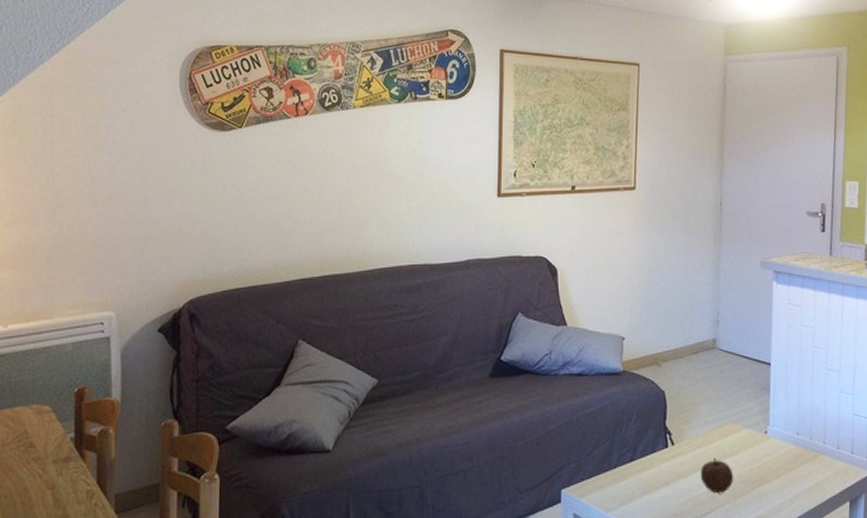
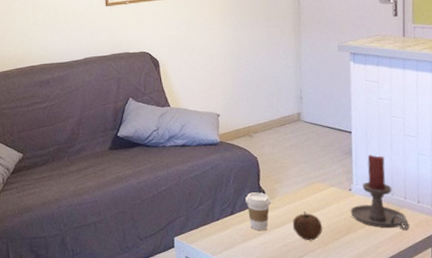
coffee cup: none [648,434,678,481] -> present [245,192,271,230]
candle holder: none [764,391,827,481] -> present [350,154,410,230]

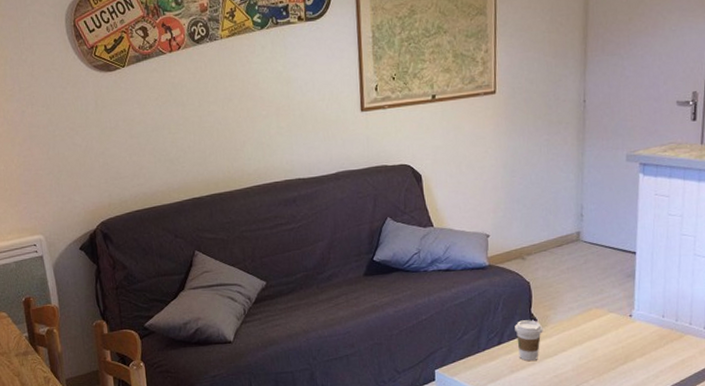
fruit: present [292,211,323,241] -> none [565,339,599,371]
candle holder: present [350,154,410,230] -> none [629,277,693,358]

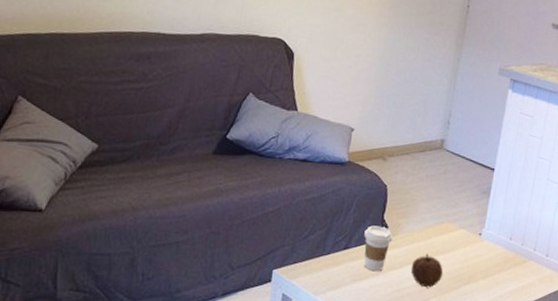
fruit: none [565,339,599,371] -> present [410,253,444,288]

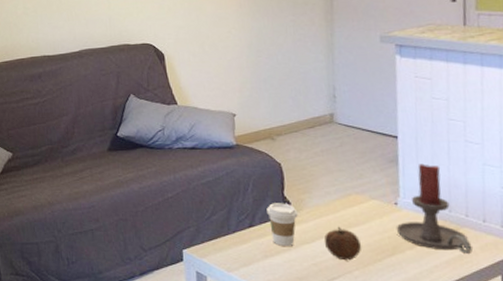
candle holder: none [475,197,533,285] -> present [396,163,473,253]

